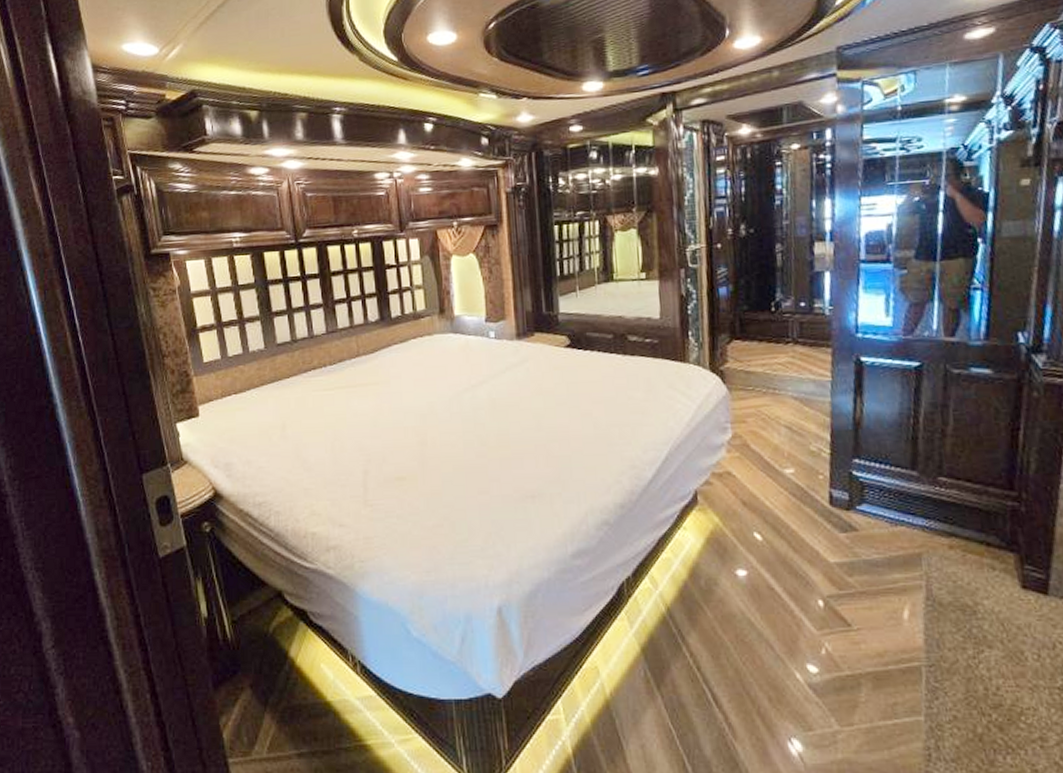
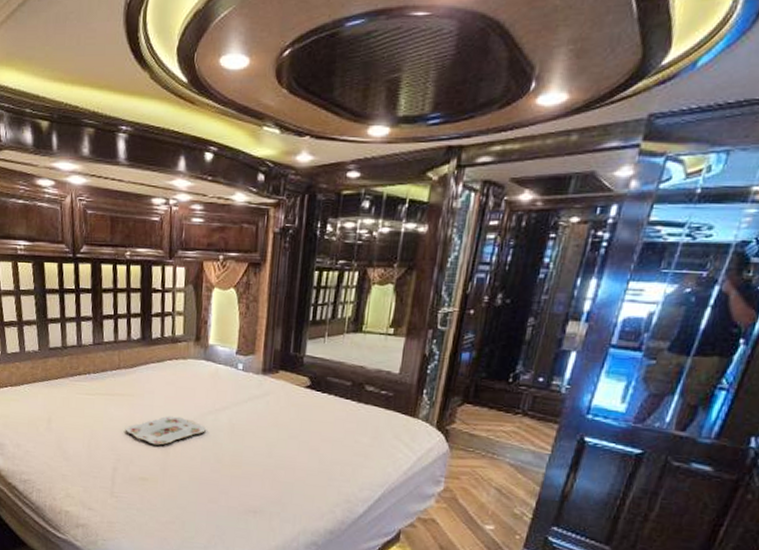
serving tray: none [374,400,464,437] -> present [126,415,206,445]

